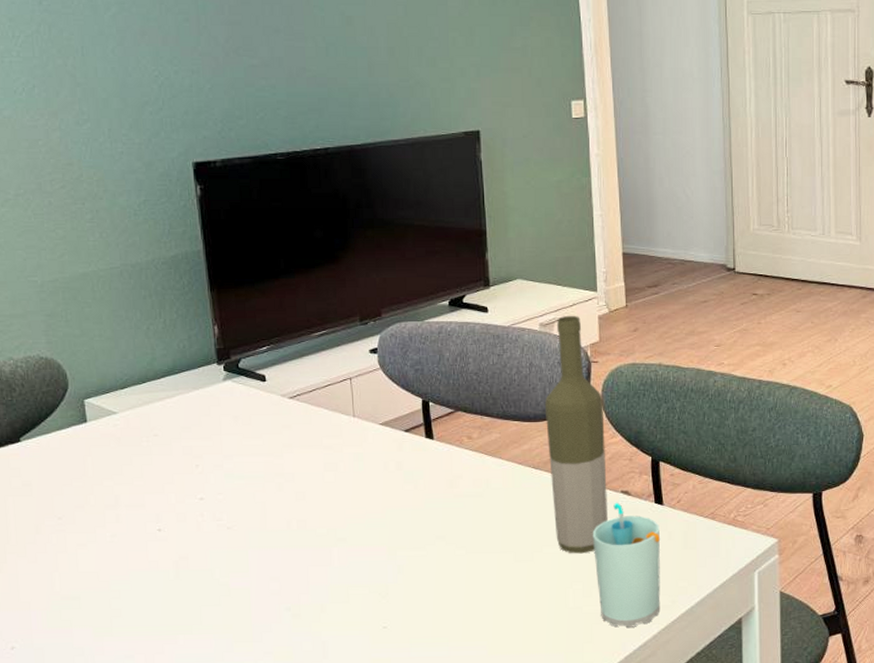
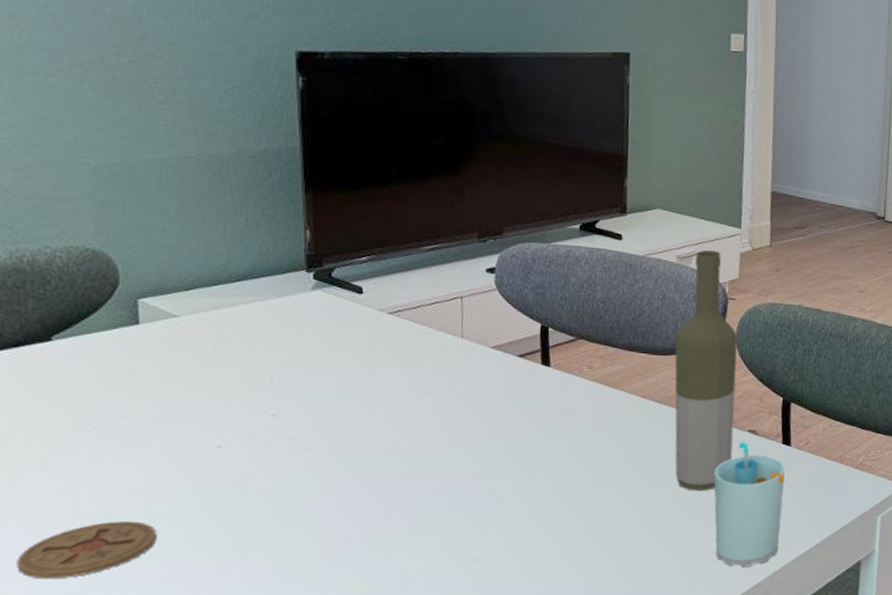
coaster: none [9,601,117,655] -> present [17,521,158,579]

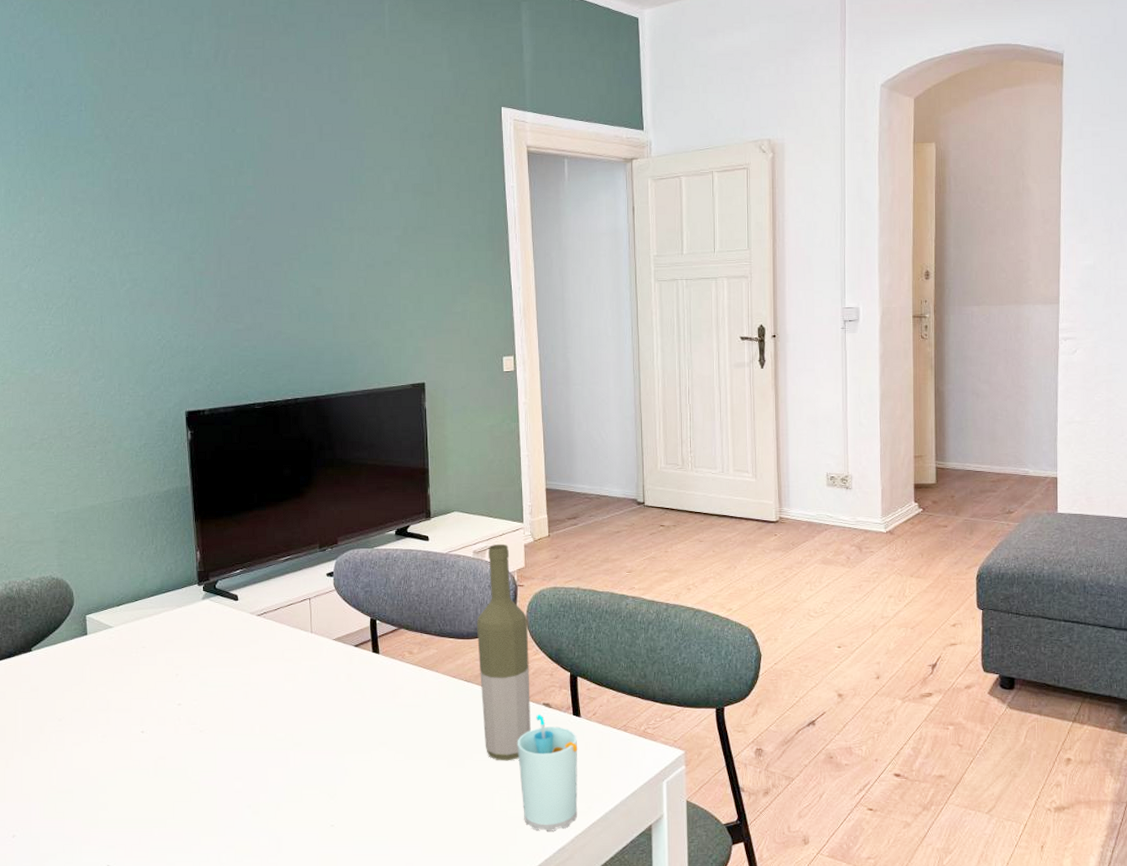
coaster: present [17,521,158,579] -> none [11,795,103,843]

